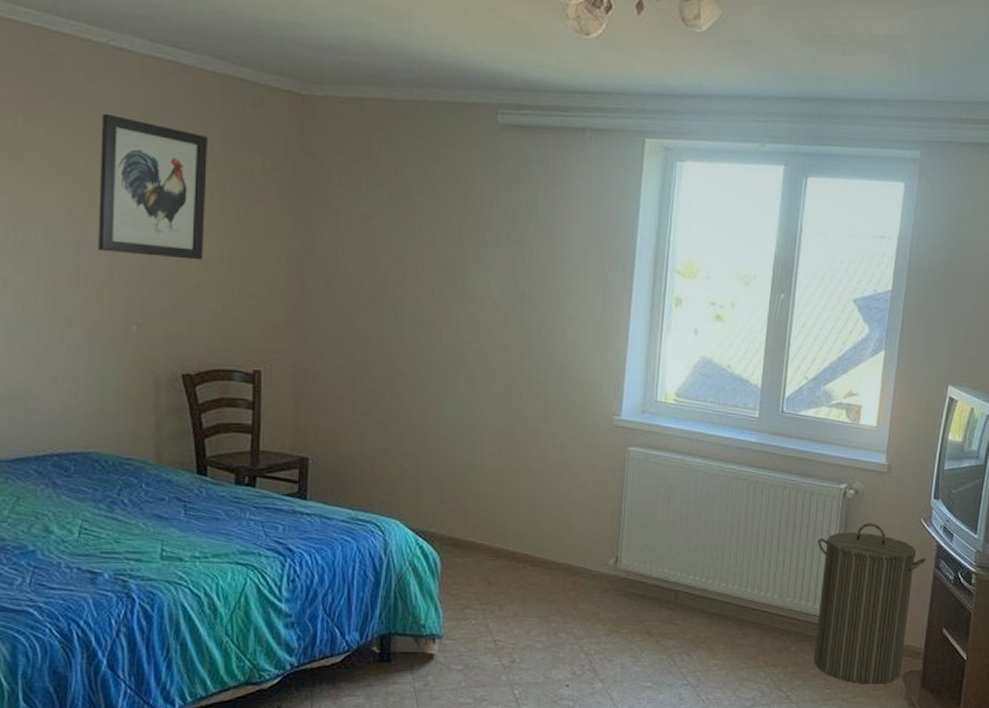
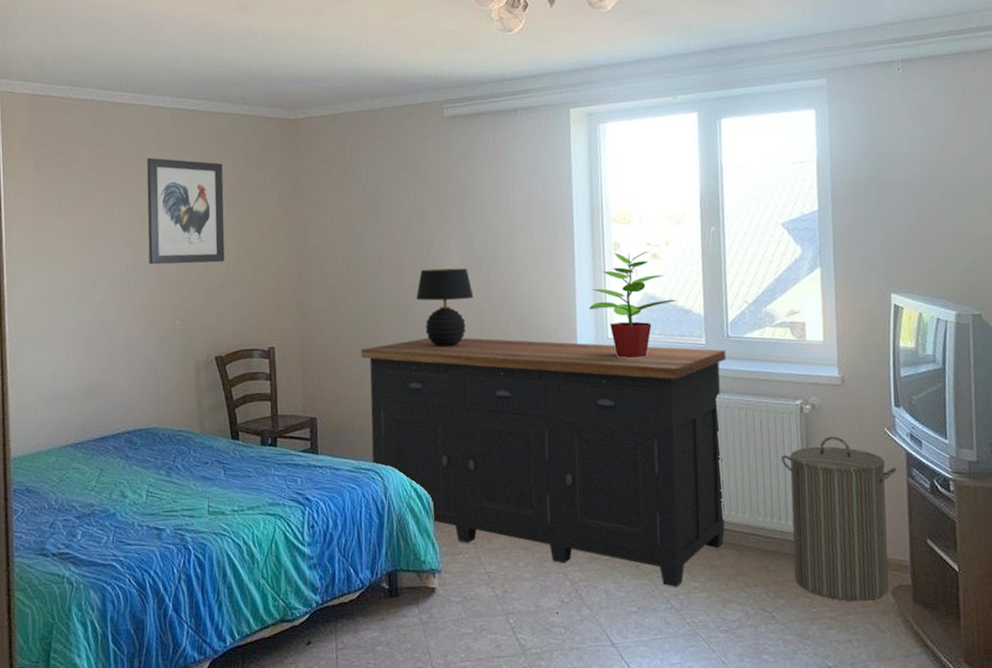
sideboard: none [369,379,778,665] -> present [360,337,727,588]
table lamp: none [443,300,511,393] -> present [416,268,474,348]
potted plant: none [639,308,735,426] -> present [588,250,676,358]

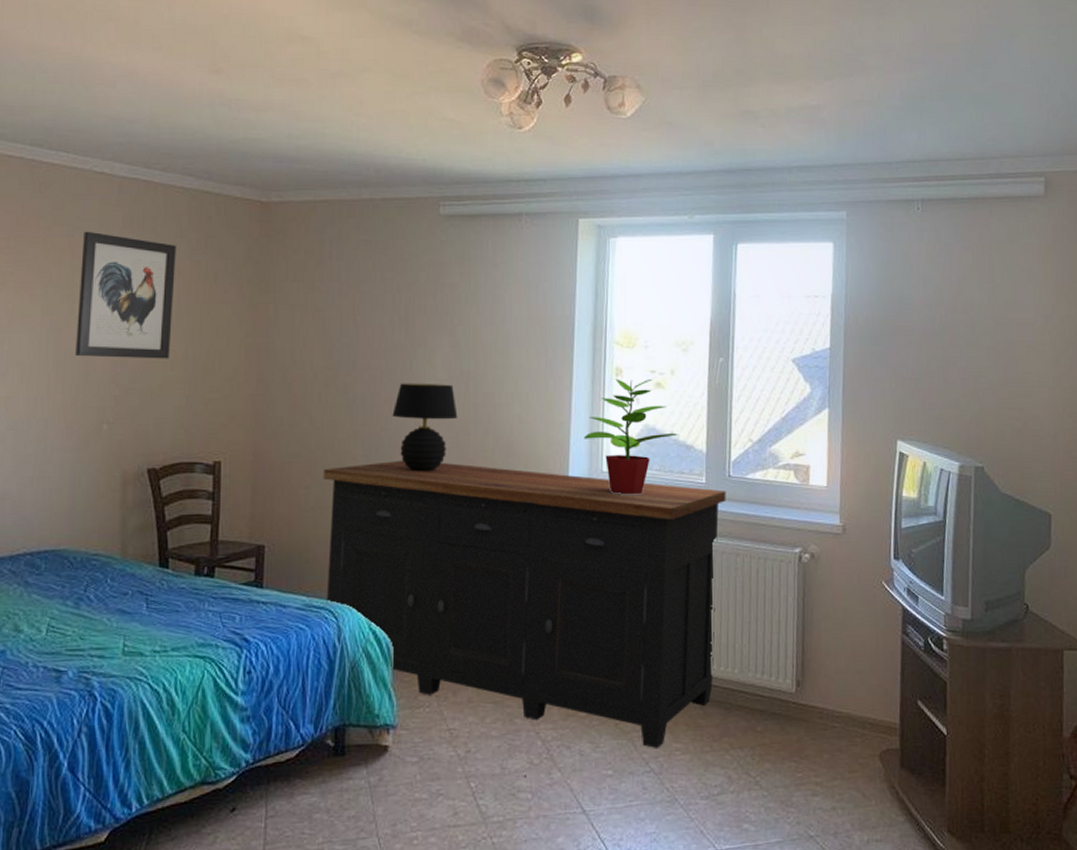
laundry hamper: present [781,436,897,602] -> none [776,588,892,766]

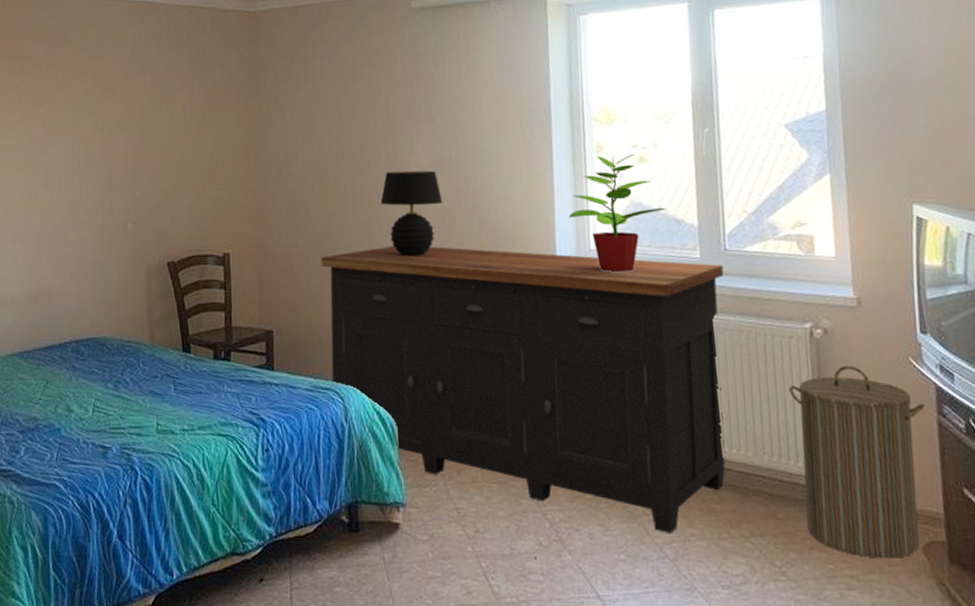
wall art: present [75,231,176,359] -> none [101,51,180,164]
laundry hamper: none [776,588,892,766] -> present [789,365,925,559]

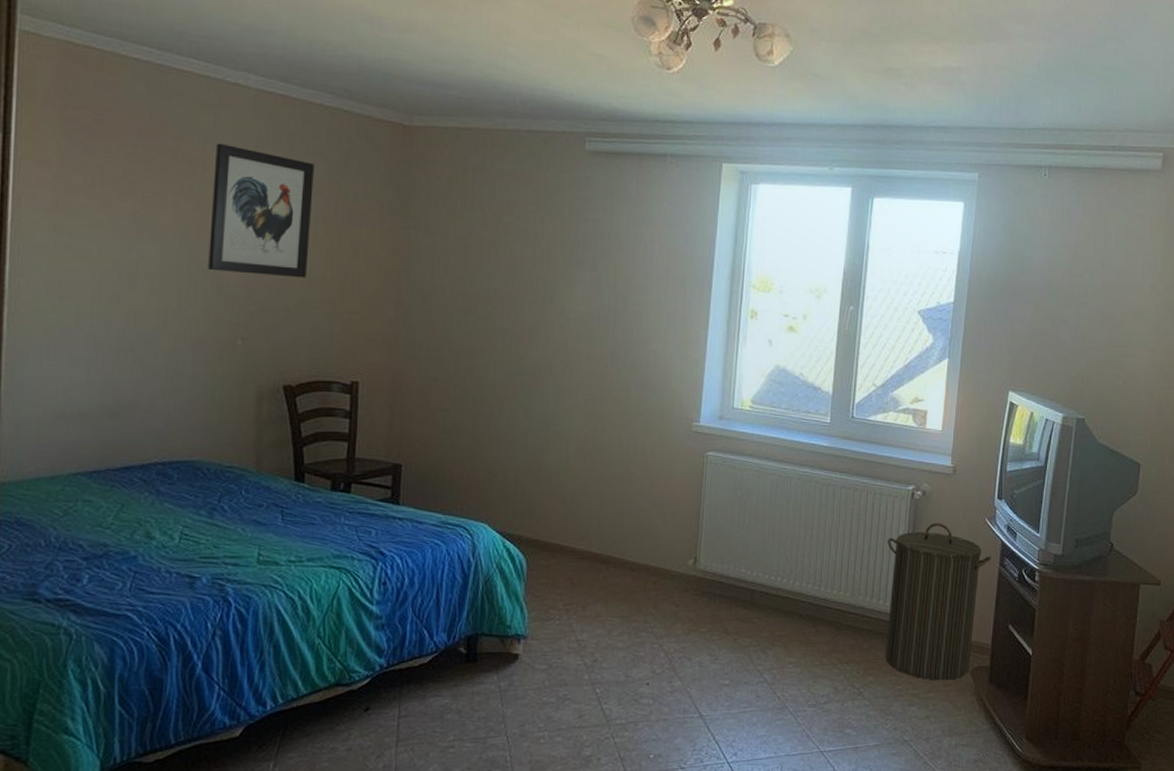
wall art: none [101,51,180,164] -> present [208,143,314,278]
sideboard: present [320,245,726,534] -> none [461,388,849,662]
table lamp: present [380,170,443,257] -> none [531,314,596,401]
potted plant: present [568,153,667,272] -> none [717,320,807,431]

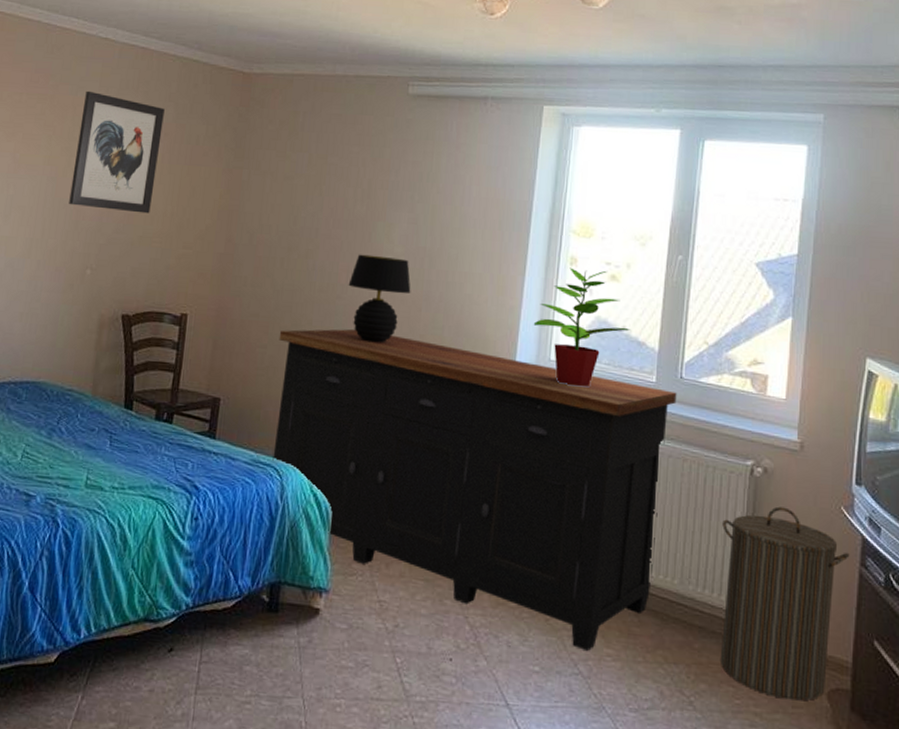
sideboard: none [461,388,849,662] -> present [272,328,677,652]
table lamp: none [531,314,596,401] -> present [348,254,411,344]
potted plant: none [717,320,807,431] -> present [533,267,630,387]

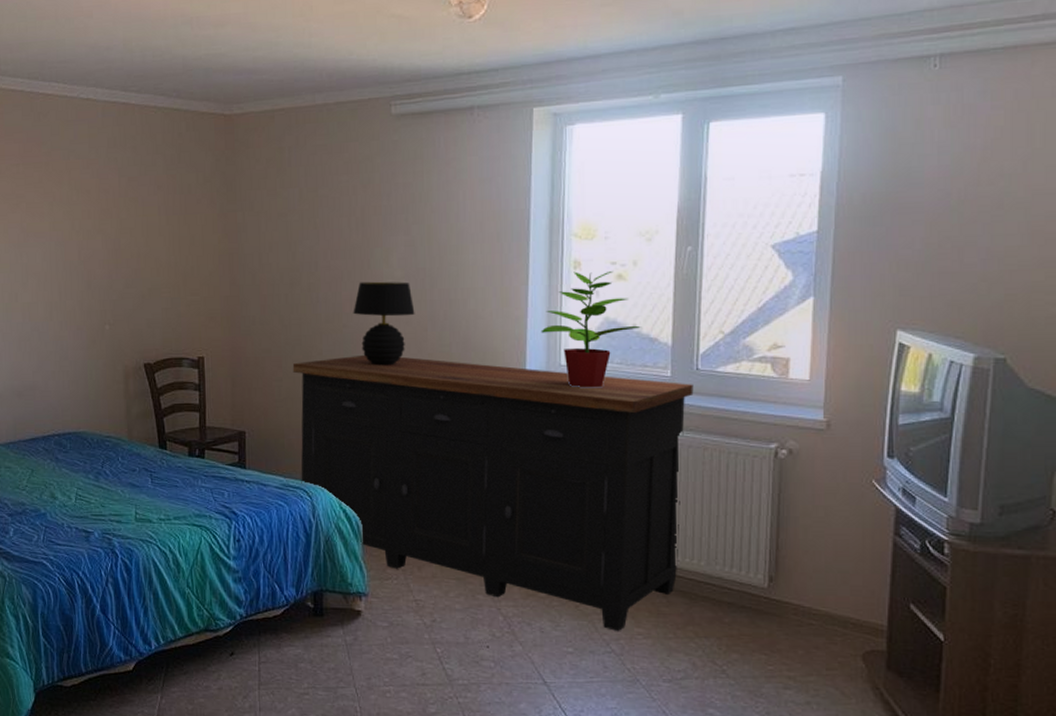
wall art: present [69,90,165,214] -> none [77,153,155,267]
laundry hamper: present [721,506,850,701] -> none [748,485,883,663]

